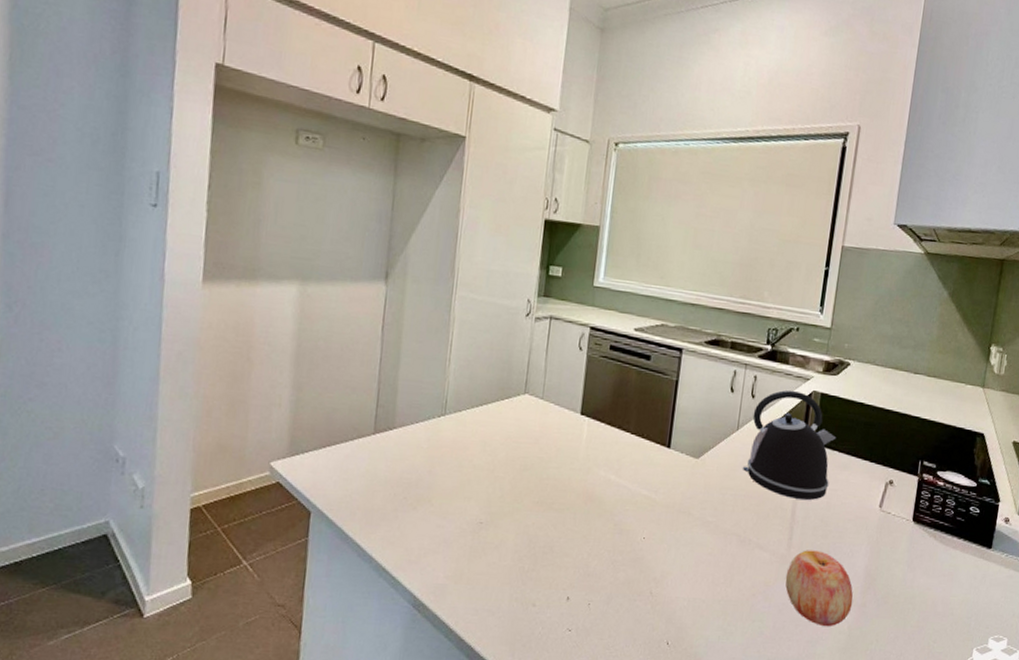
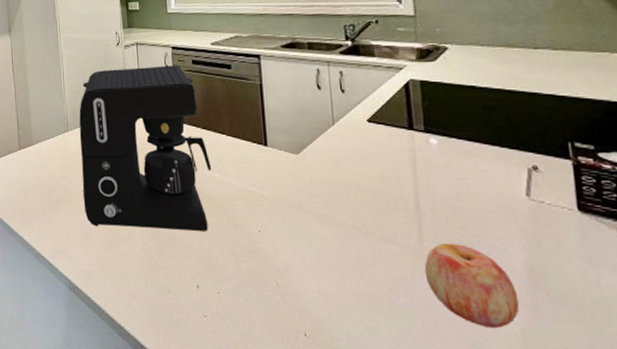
coffee maker: none [449,344,609,538] -> present [79,65,212,231]
kettle: present [743,390,837,500] -> none [346,81,454,190]

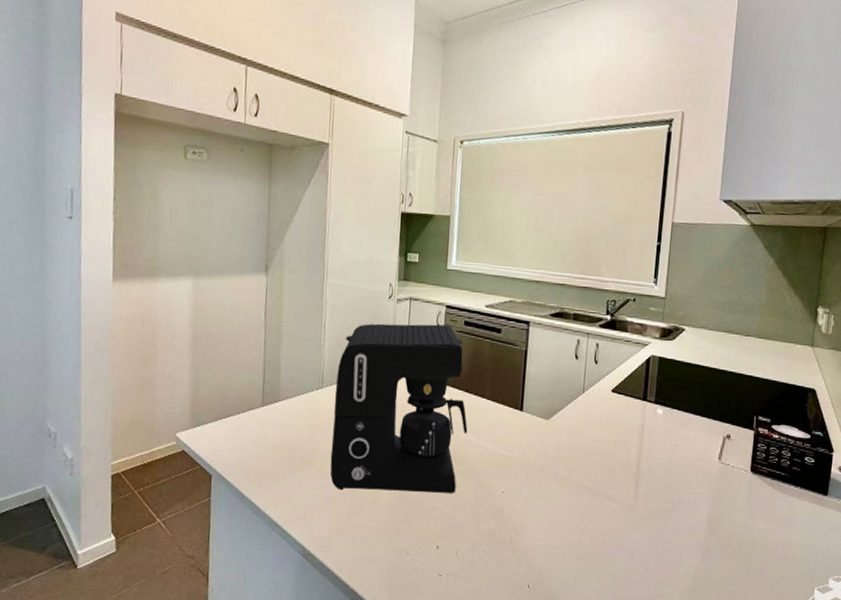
apple: present [424,243,520,328] -> none [633,500,698,569]

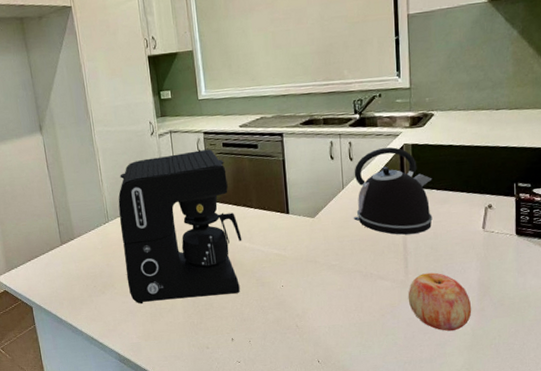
kettle: none [590,355,675,454] -> present [354,147,433,235]
apple: none [633,500,698,569] -> present [408,272,472,331]

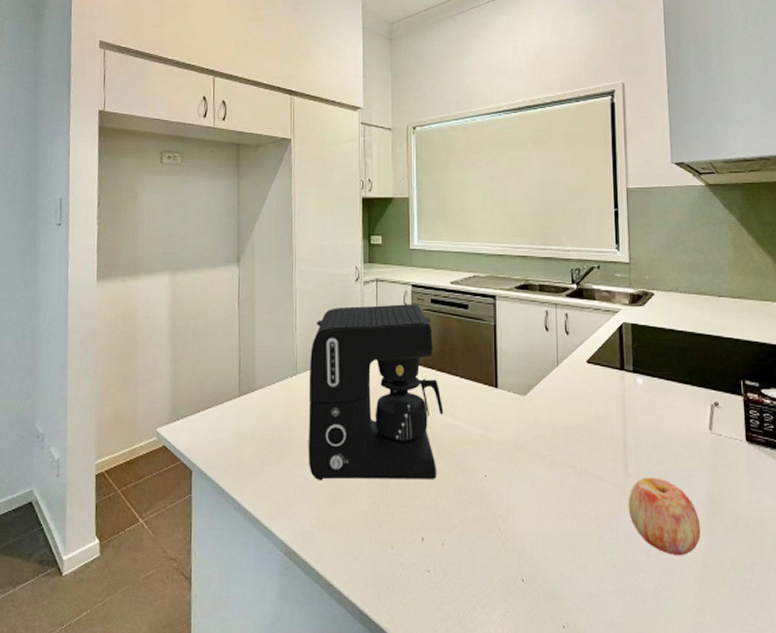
kettle: present [354,147,433,235] -> none [569,323,655,427]

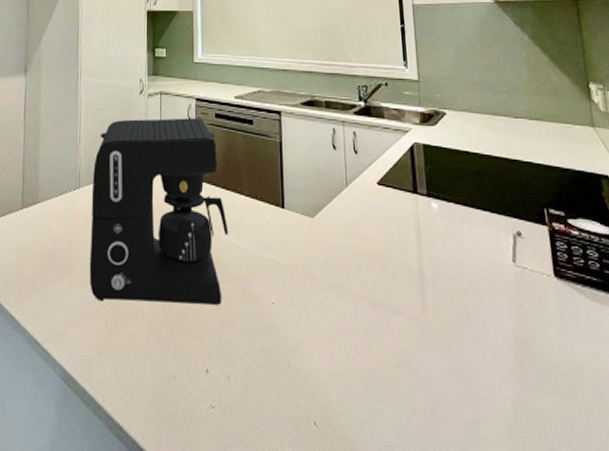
apple: present [628,477,701,555] -> none [427,312,511,403]

